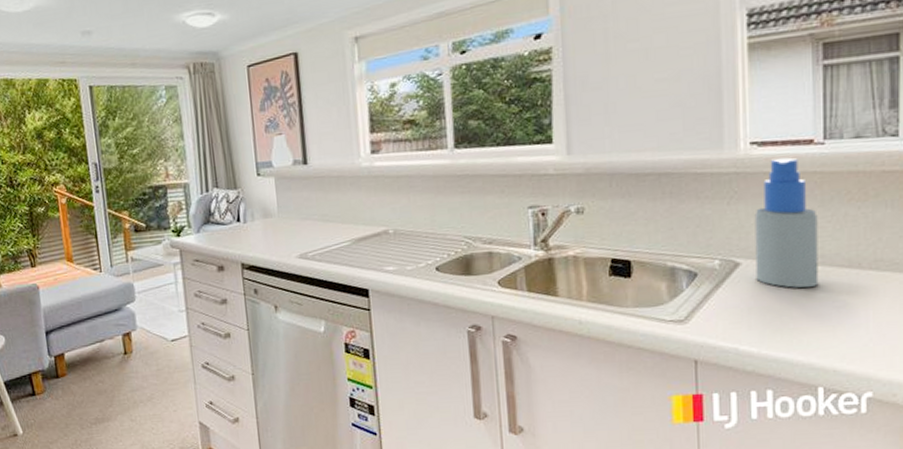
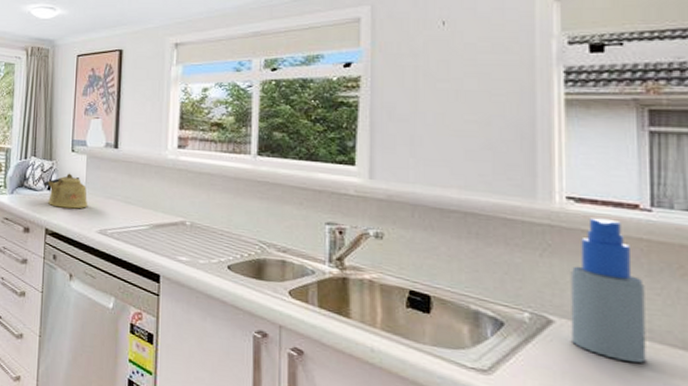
kettle: none [231,199,284,239] -> present [43,173,88,209]

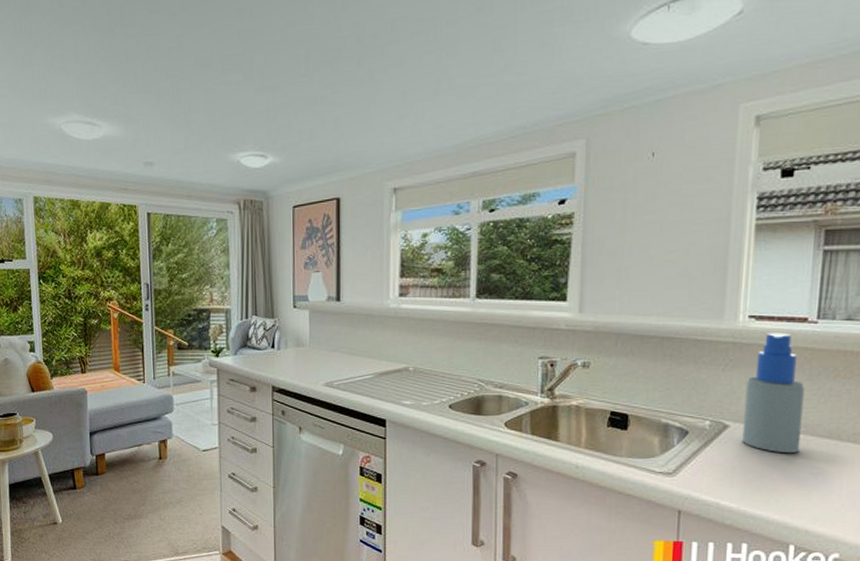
kettle: present [43,173,88,209] -> none [266,329,314,364]

